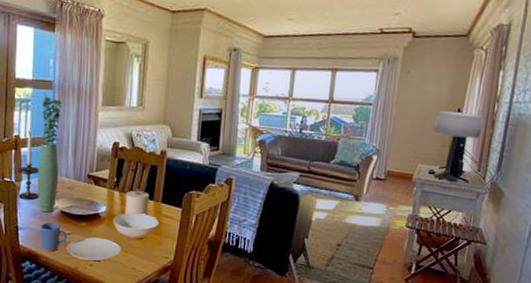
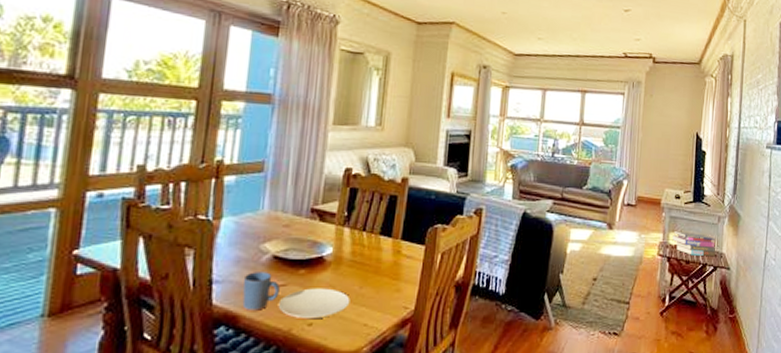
candlestick: present [17,130,39,201] -> none [217,153,247,244]
vase: present [37,92,63,213] -> none [243,107,284,259]
bowl: present [113,213,160,240] -> none [341,254,398,288]
candle: present [125,187,150,215] -> none [356,222,388,256]
books: none [423,205,471,232] -> present [672,231,715,257]
table lamp: present [432,110,484,182] -> none [675,134,719,206]

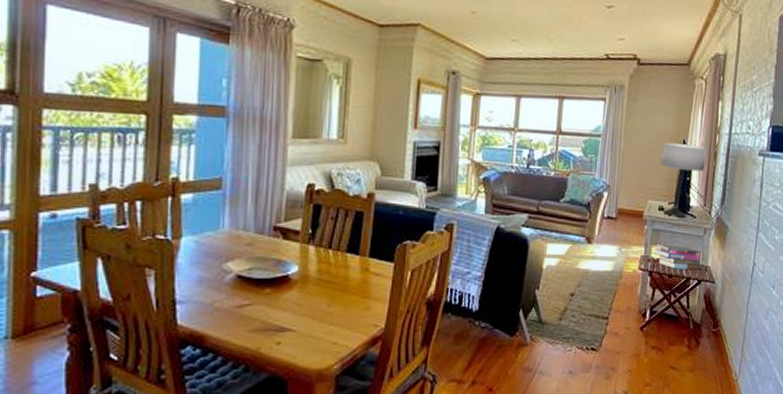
mug: present [242,272,280,311] -> none [207,292,245,330]
plate: present [278,288,350,320] -> none [244,307,318,339]
table lamp: none [675,134,719,206] -> present [660,142,707,218]

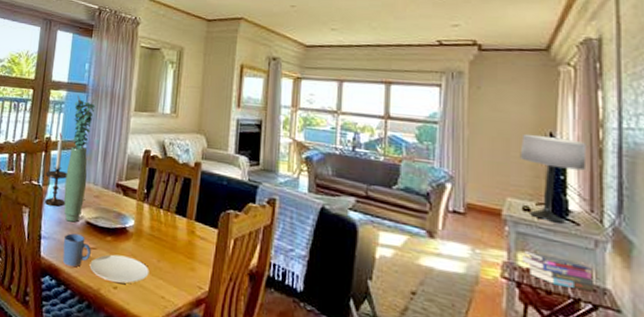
candlestick: none [175,170,206,264] -> present [45,132,67,207]
vase: none [203,121,240,279] -> present [63,95,96,223]
mug: none [207,292,245,330] -> present [62,233,91,268]
plate: none [244,307,318,339] -> present [89,254,149,284]

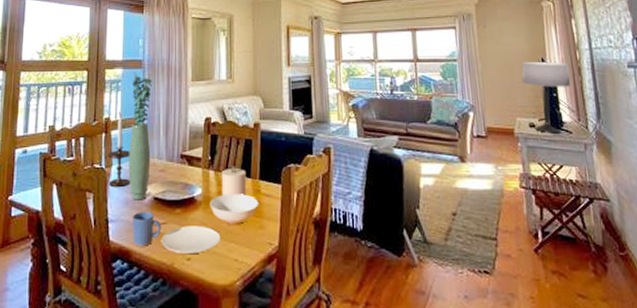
bowl: none [141,229,193,263] -> present [209,194,259,225]
candle: none [154,201,182,235] -> present [221,165,247,195]
books: present [522,251,593,292] -> none [534,161,588,188]

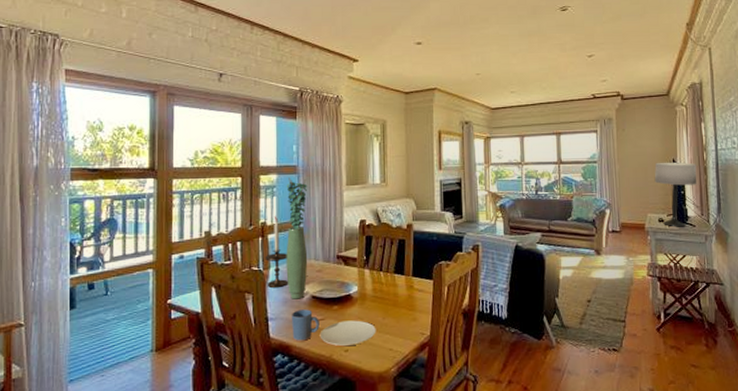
bowl: present [209,194,259,225] -> none [365,290,412,319]
candle: present [221,165,247,195] -> none [376,263,401,292]

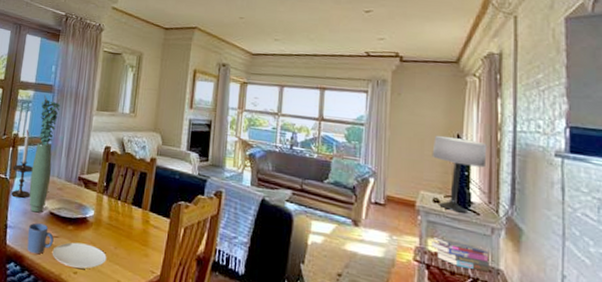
books: none [660,252,706,275] -> present [431,237,489,273]

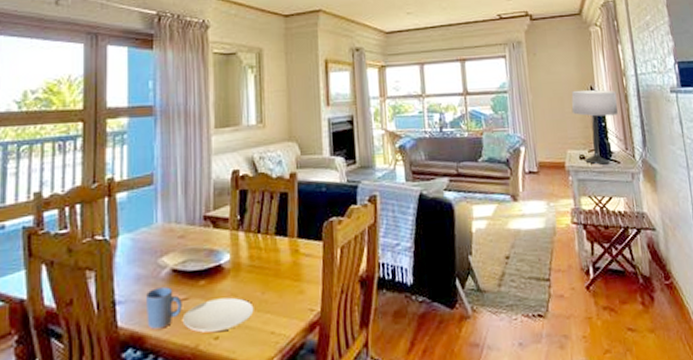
candlestick: present [11,129,33,199] -> none [112,169,141,263]
vase: present [29,95,61,213] -> none [139,120,167,275]
books: present [431,237,489,273] -> none [584,194,636,220]

